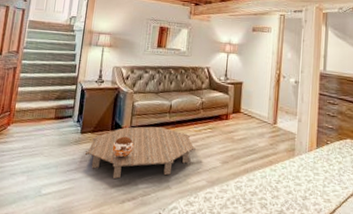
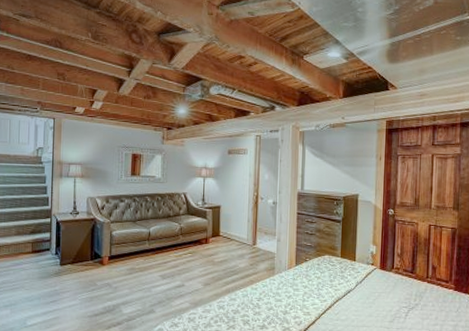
coffee table: present [85,126,196,179] -> none [67,254,177,306]
decorative sphere: present [112,136,134,158] -> none [93,265,115,287]

